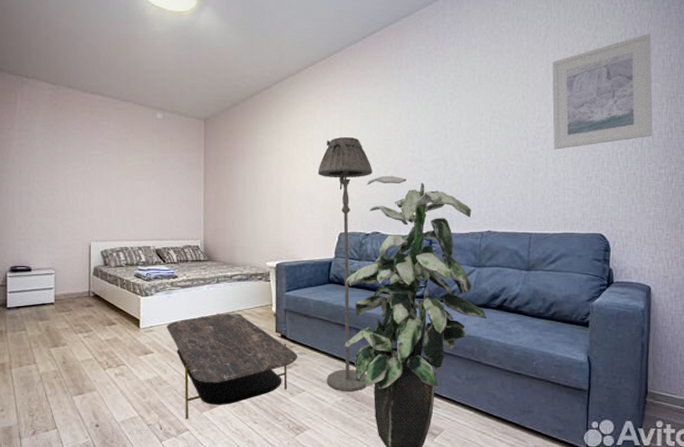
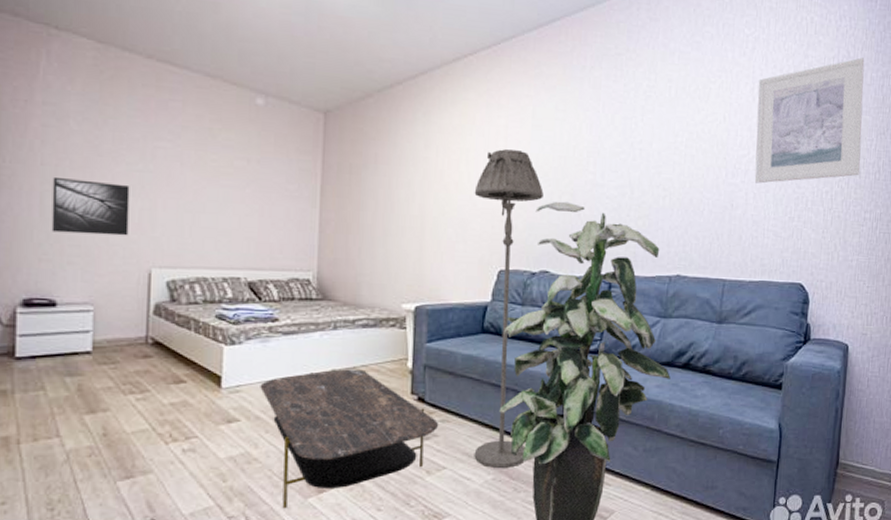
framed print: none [27,180,75,220] -> present [51,176,130,236]

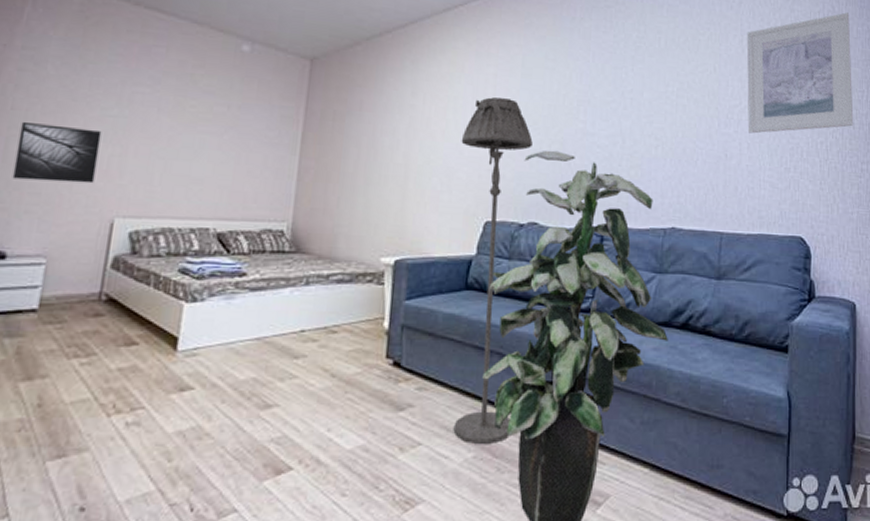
coffee table: present [260,369,439,509] -> none [219,329,416,494]

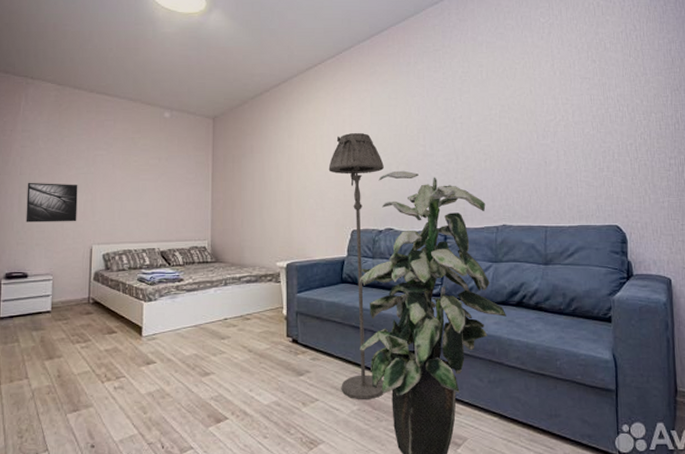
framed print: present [746,12,854,134] -> none [557,29,660,142]

